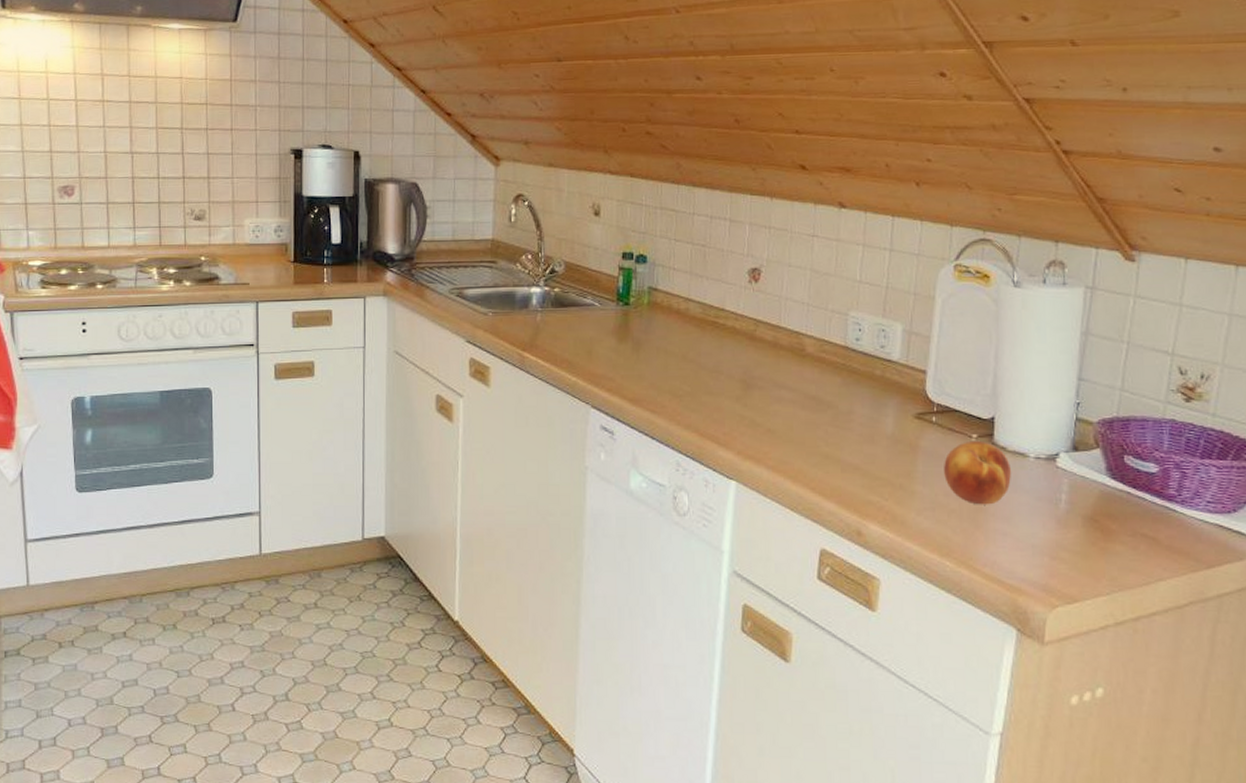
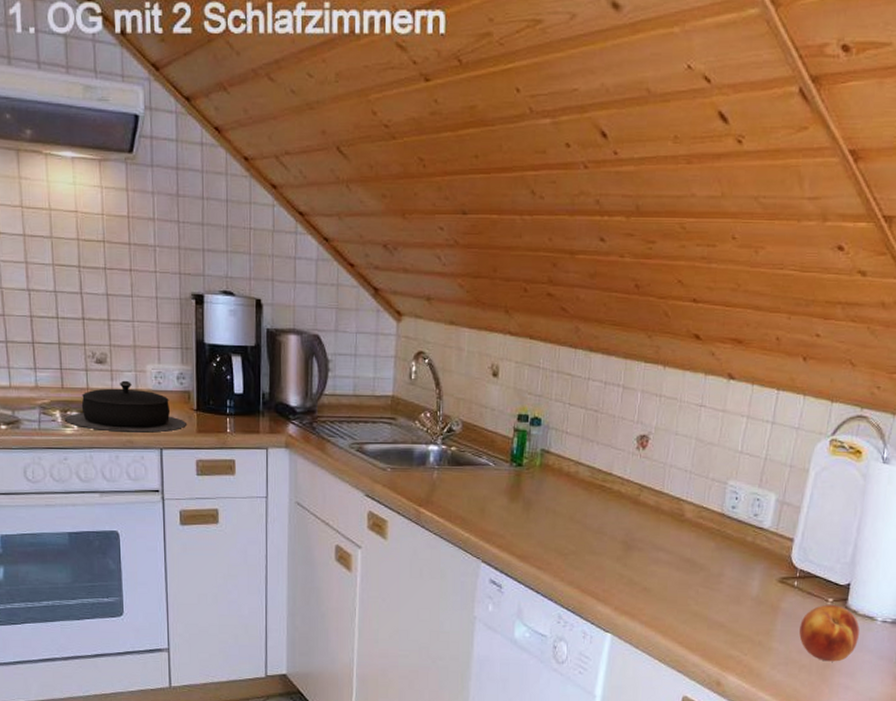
cooking pot: none [160,235,283,287] -> present [64,380,186,432]

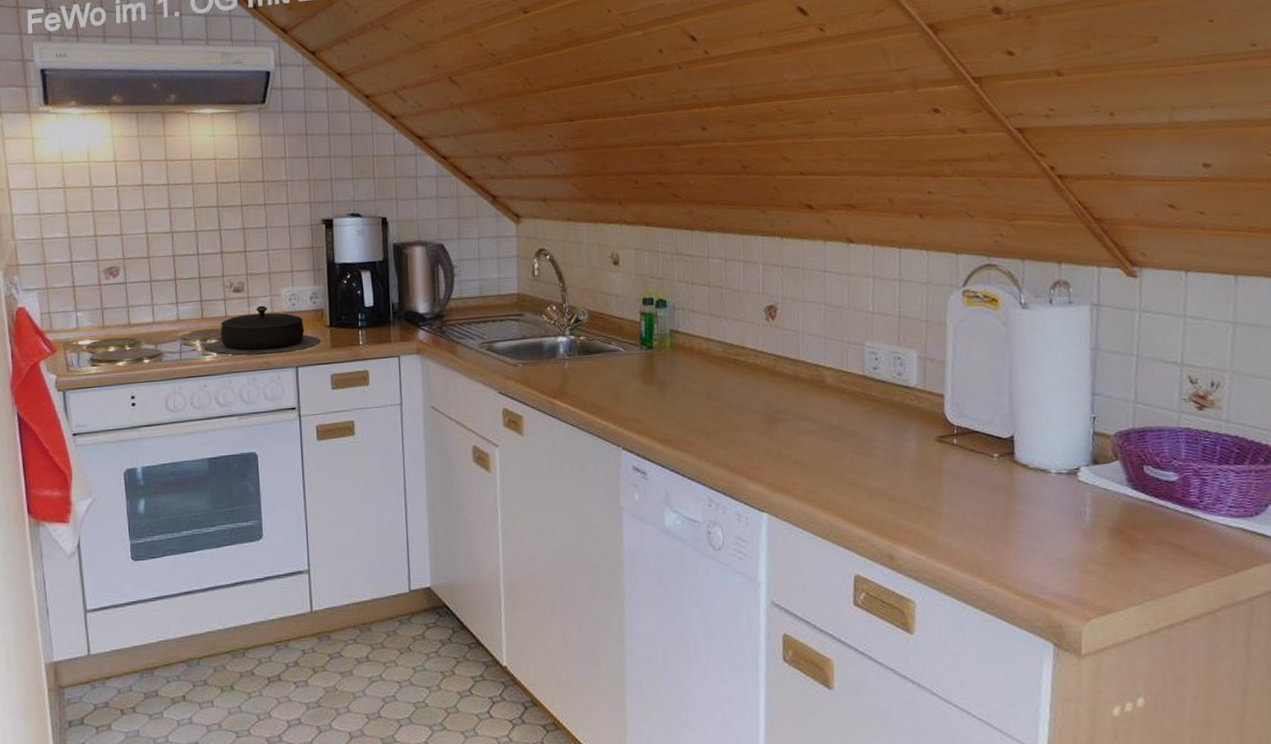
fruit: present [799,604,860,662] -> none [968,459,1035,523]

